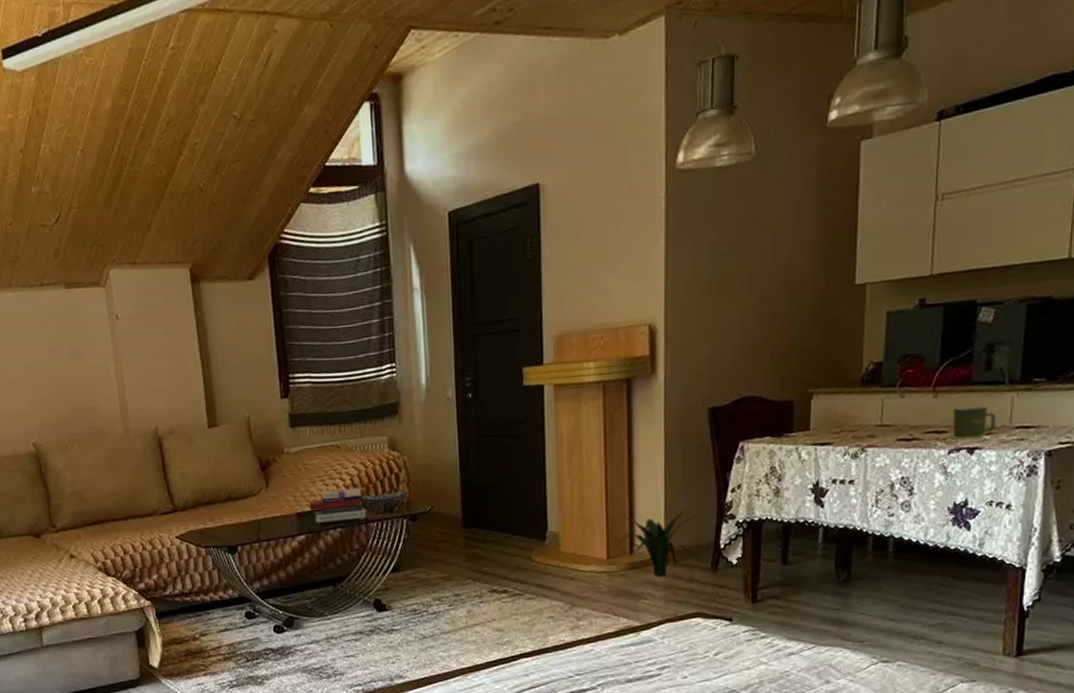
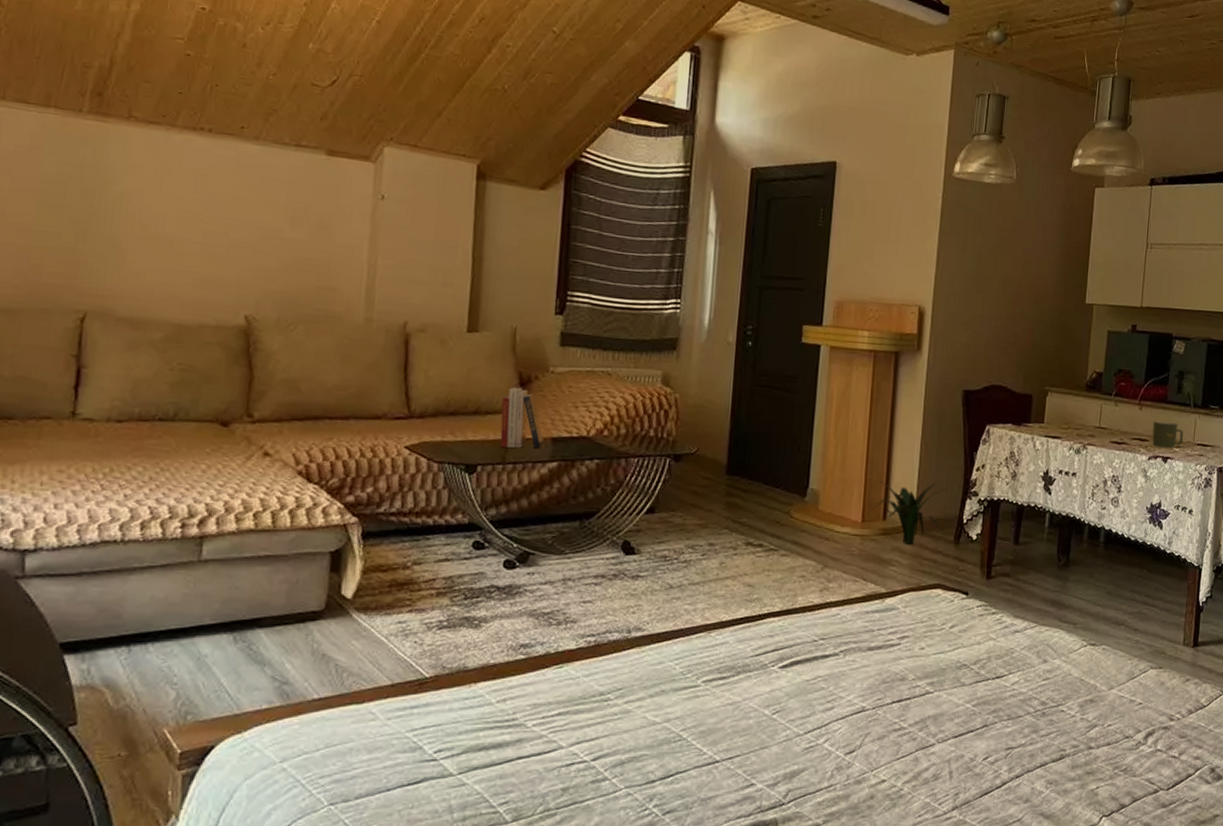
books: none [248,471,291,528] -> present [500,386,544,449]
books: present [309,487,366,524] -> none [567,417,628,455]
decorative bowl: present [358,490,408,514] -> none [622,428,676,450]

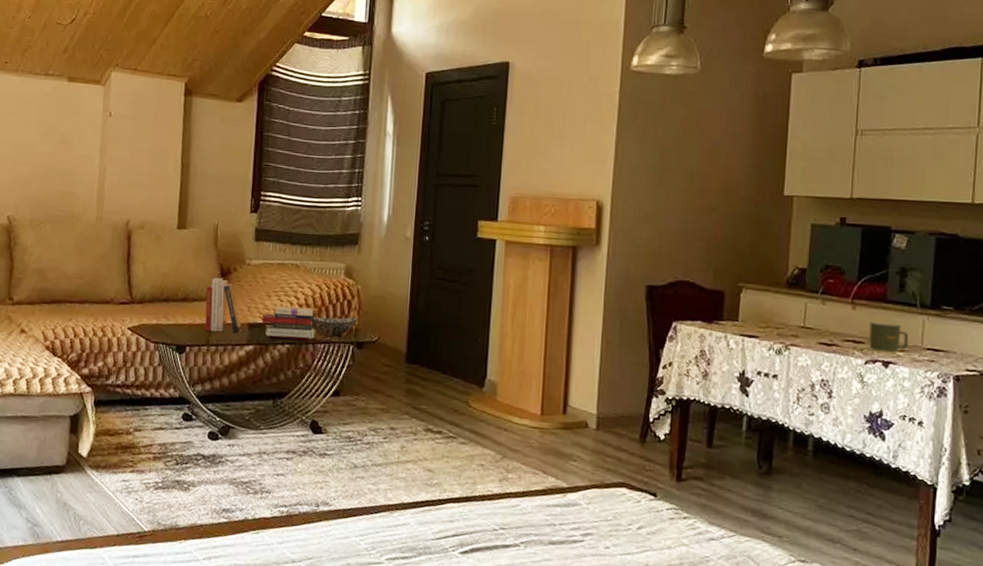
books: none [567,417,628,455] -> present [261,306,315,341]
decorative bowl: none [622,428,676,450] -> present [309,317,358,337]
plant: present [871,479,946,545] -> none [550,373,630,441]

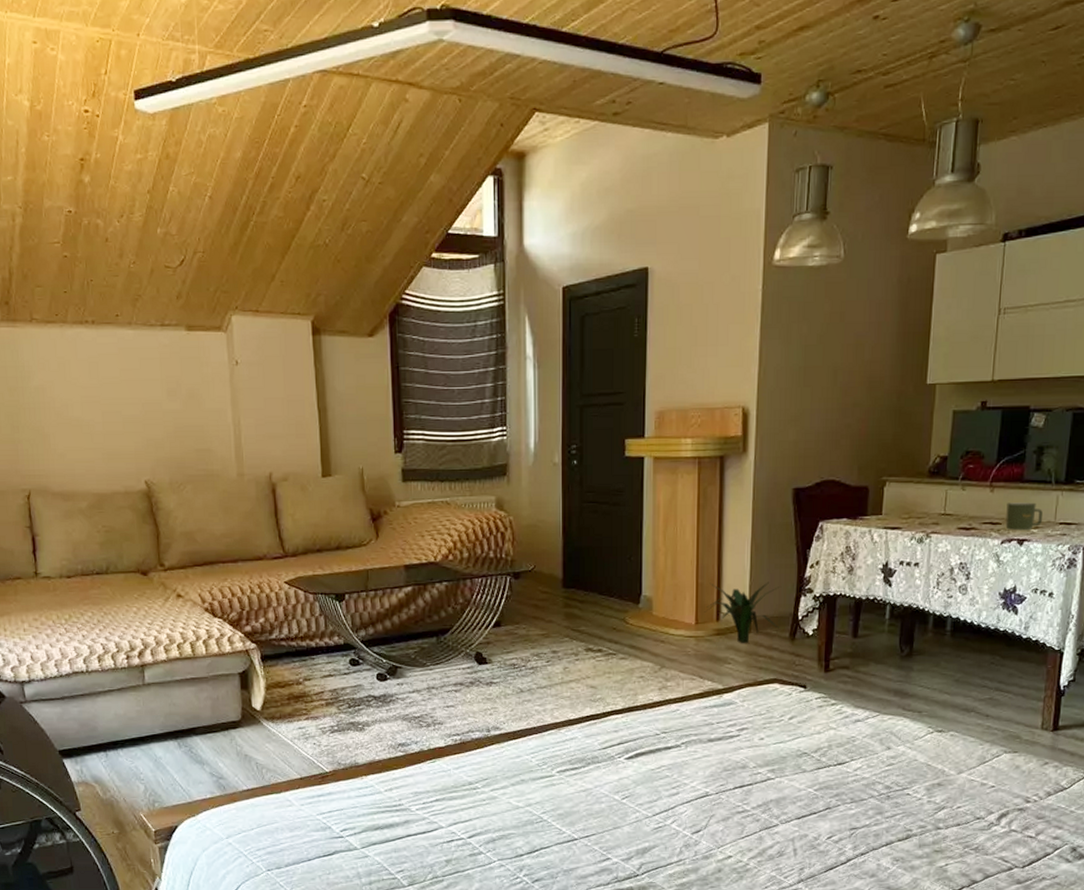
books: present [204,277,242,333] -> none [359,522,399,578]
books: present [261,306,315,341] -> none [417,543,471,577]
decorative bowl: present [309,317,358,337] -> none [465,549,513,570]
plant: none [550,373,630,441] -> present [704,582,779,643]

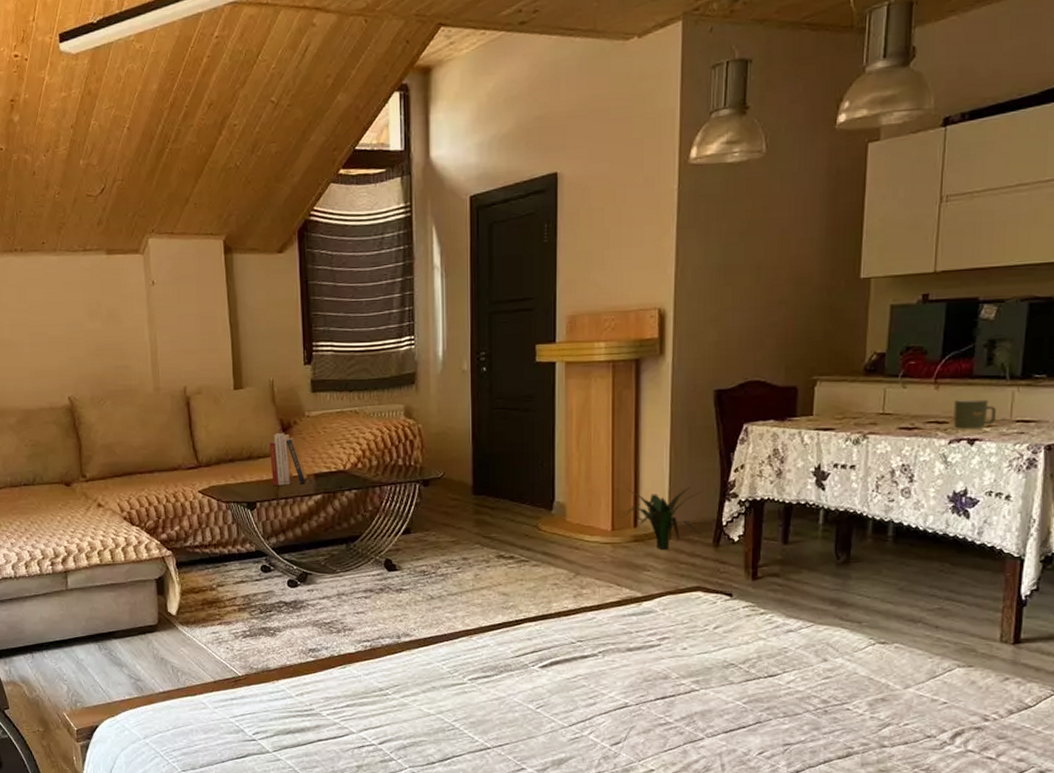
books: none [359,522,399,578] -> present [269,432,308,486]

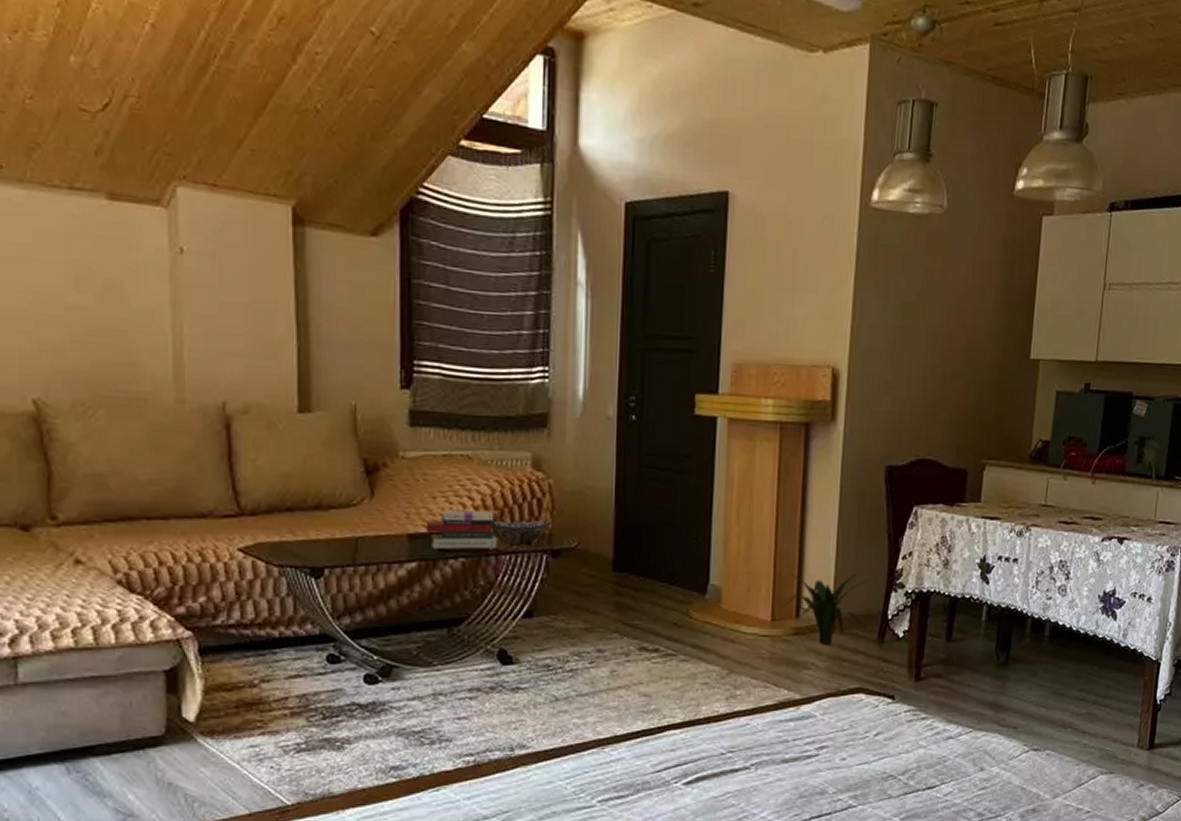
books: present [269,432,308,486] -> none [346,476,400,548]
books: none [326,452,380,485] -> present [425,509,497,552]
decorative bowl: none [374,457,422,477] -> present [489,520,551,545]
mug: present [953,399,996,431] -> none [1106,496,1143,530]

